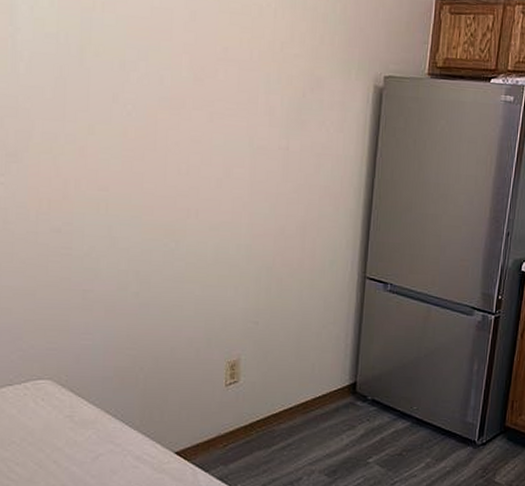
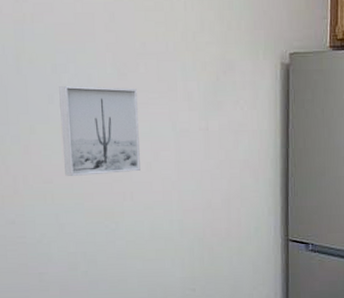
wall art: none [123,84,213,187] -> present [59,85,141,176]

